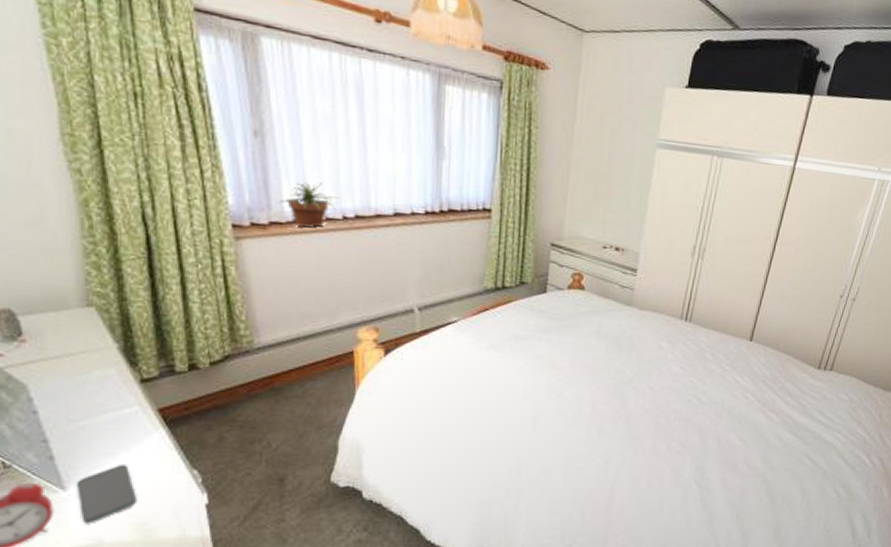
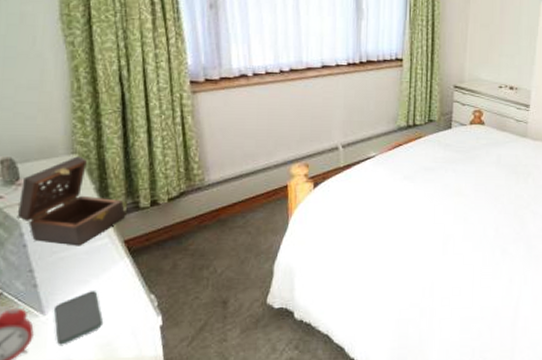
jewelry box: none [22,309,159,414] -> present [17,156,126,246]
potted plant: present [278,181,339,228] -> none [227,42,277,81]

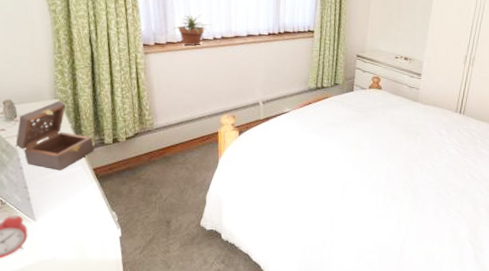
smartphone: present [54,291,103,345] -> none [43,206,77,245]
potted plant: none [227,42,277,81] -> present [172,14,212,46]

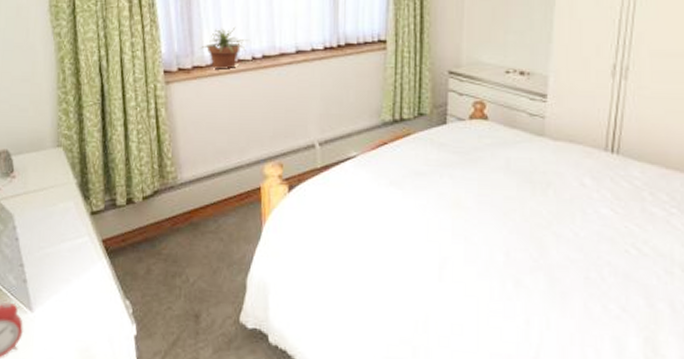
jewelry box: present [15,101,95,171] -> none [11,149,104,243]

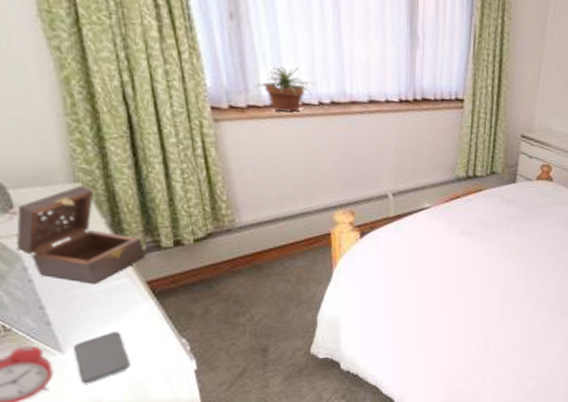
jewelry box: none [11,149,104,243] -> present [16,185,146,285]
smartphone: none [41,291,82,345] -> present [74,332,130,384]

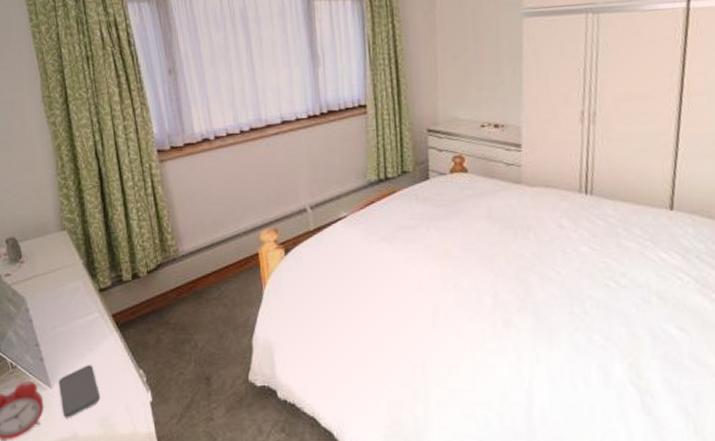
jewelry box: present [16,185,146,285] -> none [22,232,112,321]
potted plant: present [255,66,315,112] -> none [189,103,236,145]

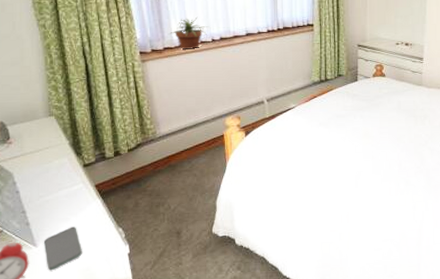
potted plant: none [189,103,236,145] -> present [169,16,209,49]

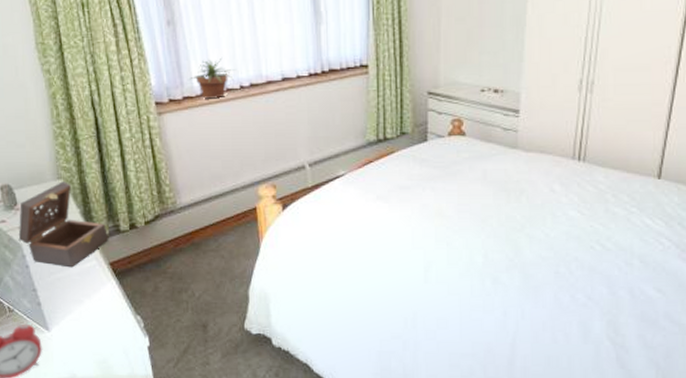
jewelry box: none [10,118,95,191] -> present [18,181,109,268]
smartphone: present [44,227,82,271] -> none [57,310,98,360]

